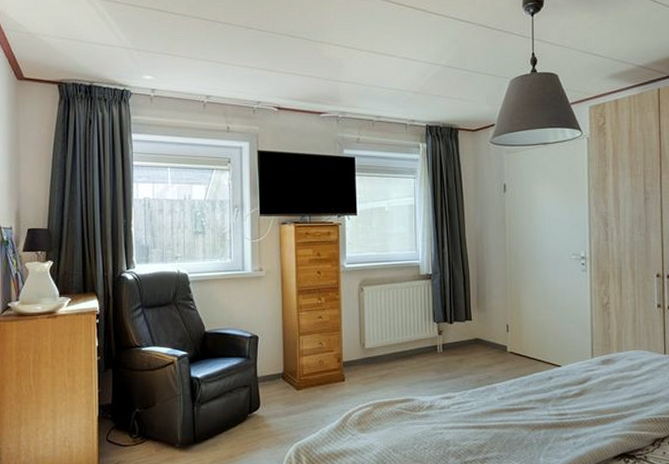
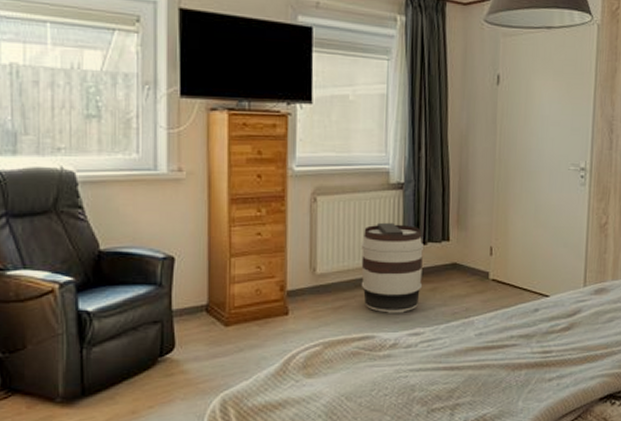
barrel: none [399,306,452,381] -> present [360,222,425,314]

